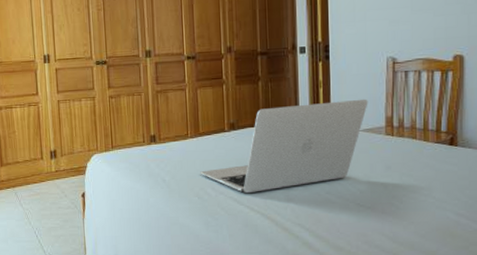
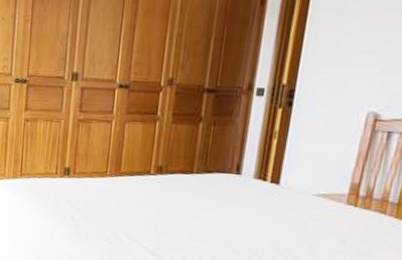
laptop: present [200,99,368,194] -> none [114,154,333,247]

